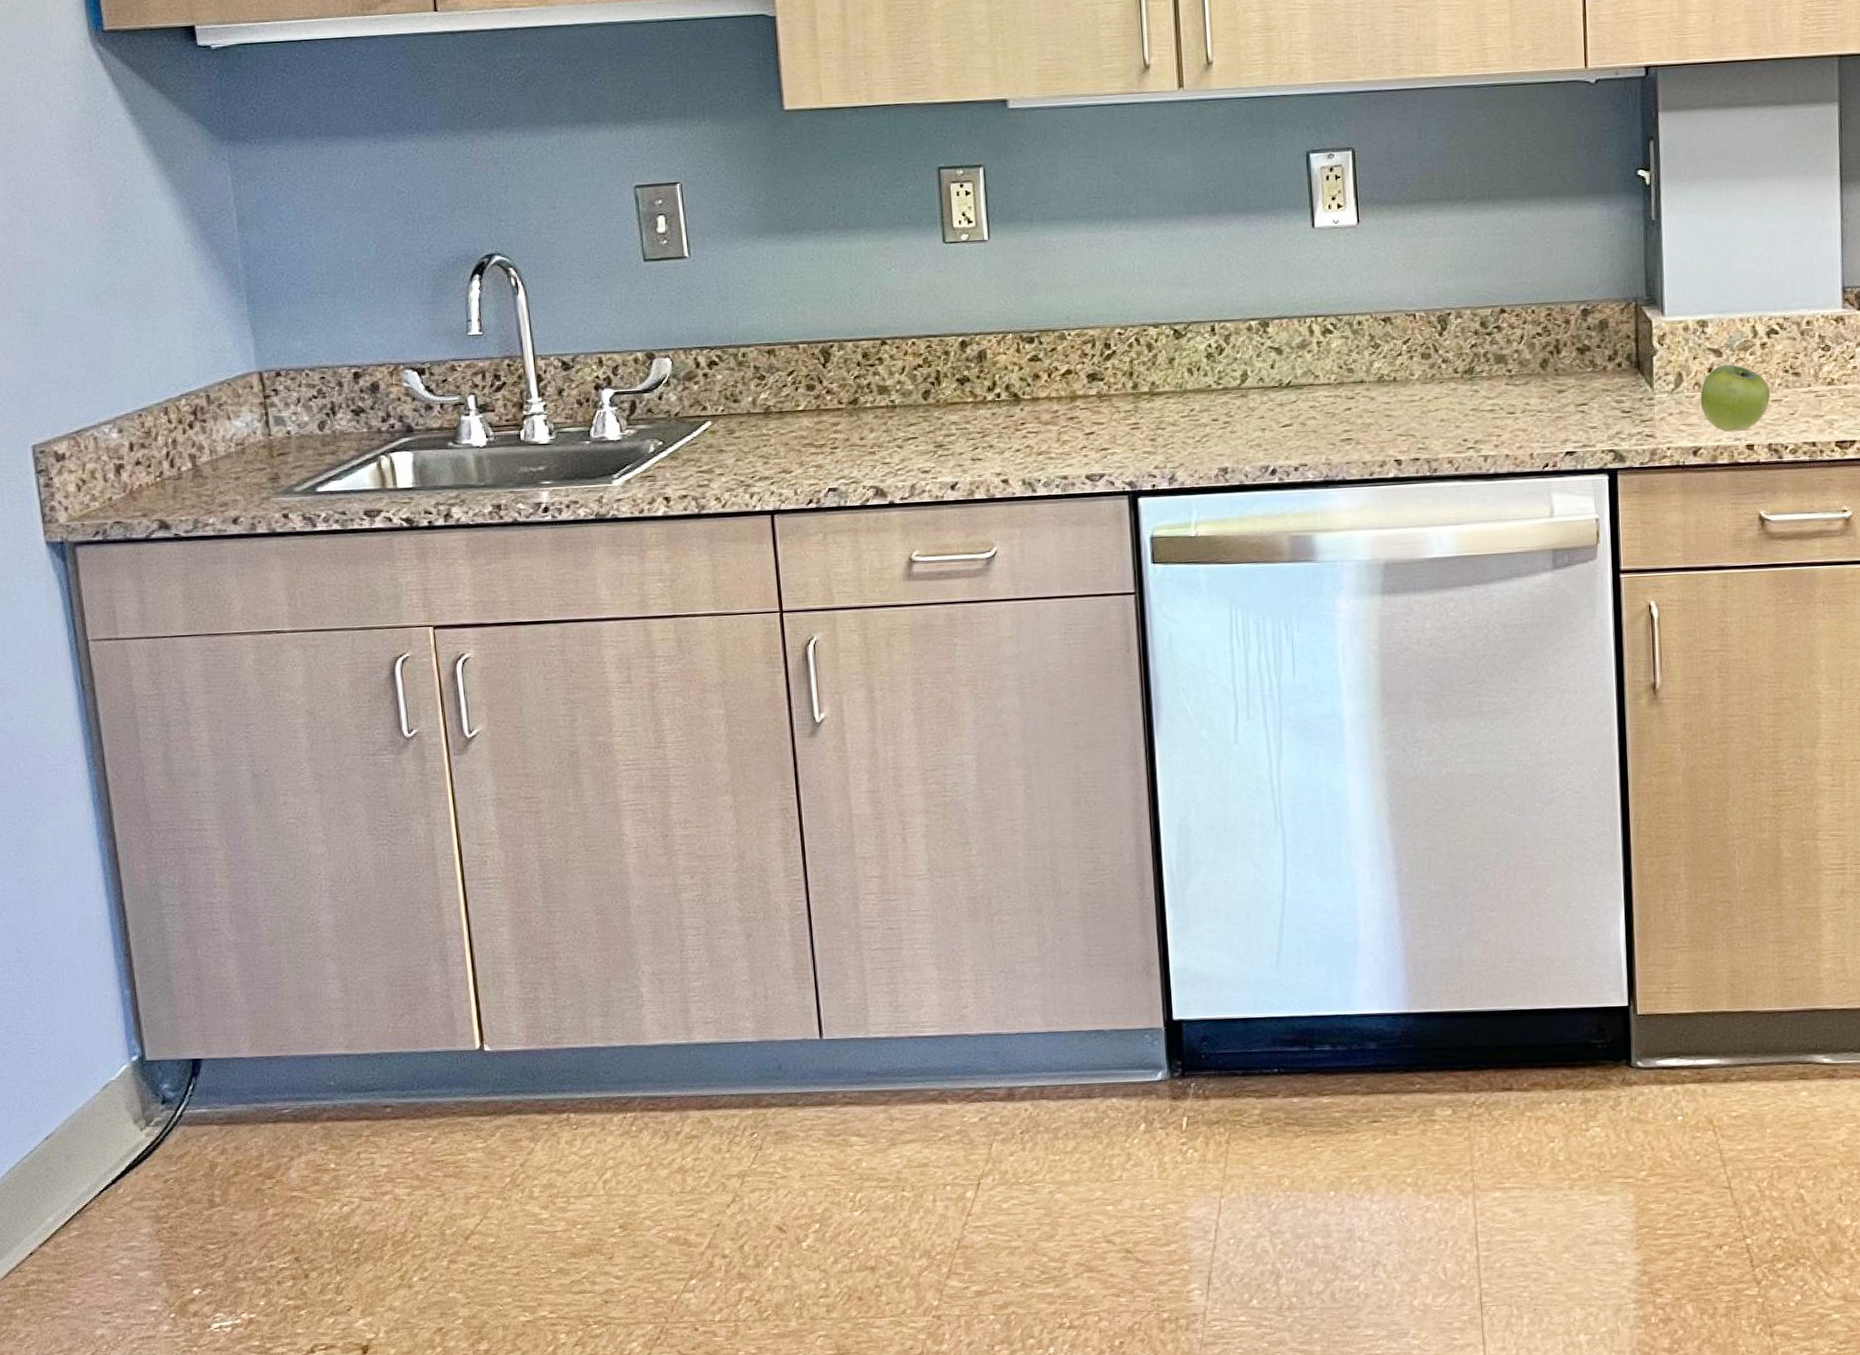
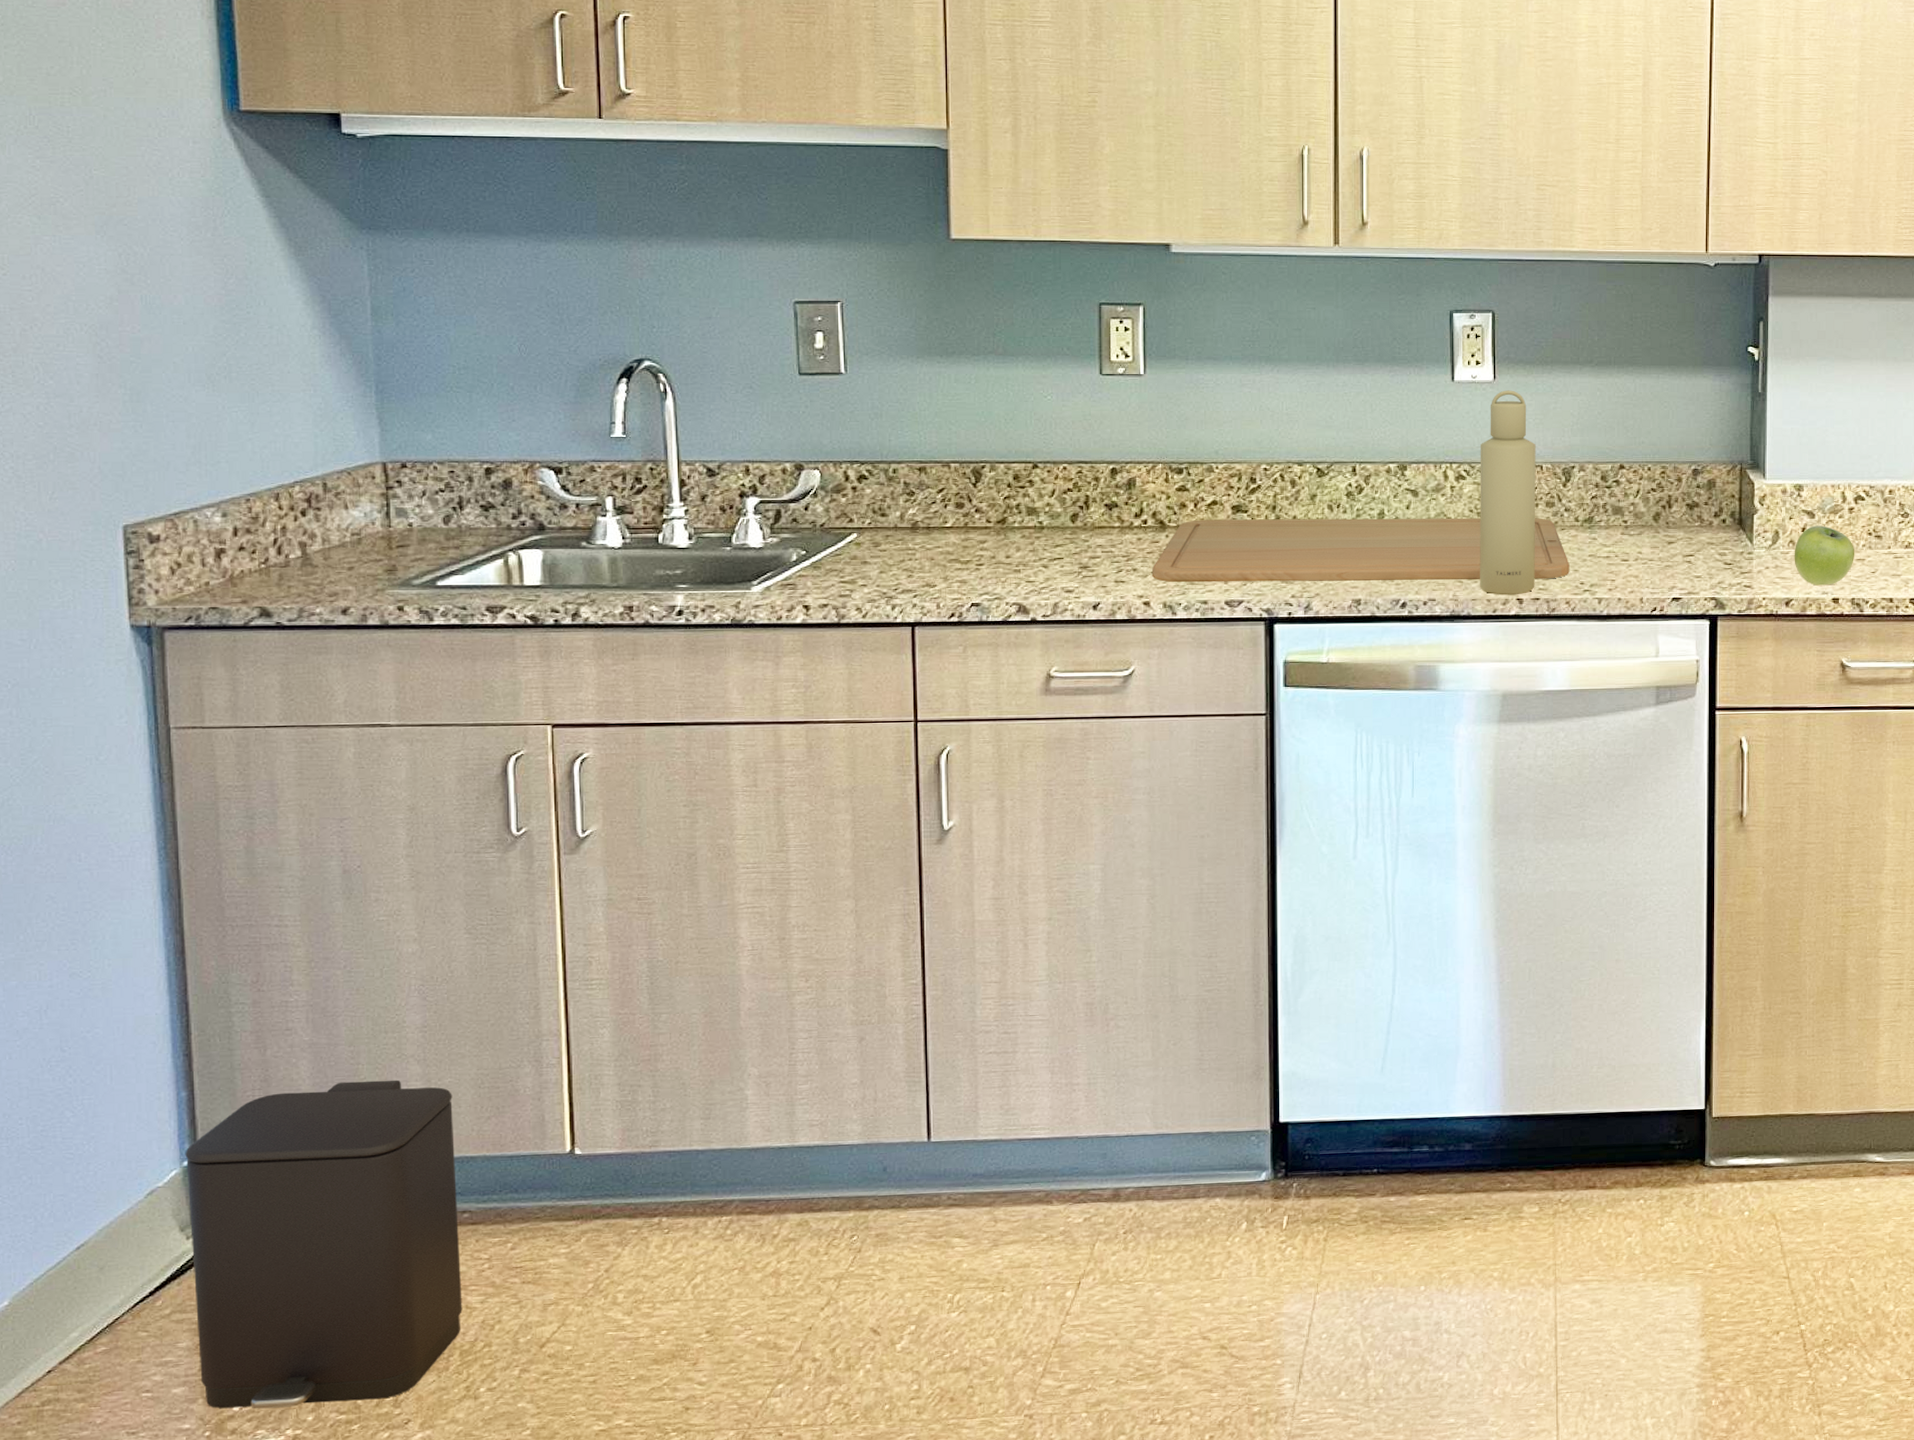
pedal bin: none [132,978,392,1293] -> present [185,1079,463,1409]
chopping board: none [1009,371,1451,459] -> present [1152,517,1570,583]
bottle: none [1346,234,1414,457] -> present [1480,390,1536,596]

